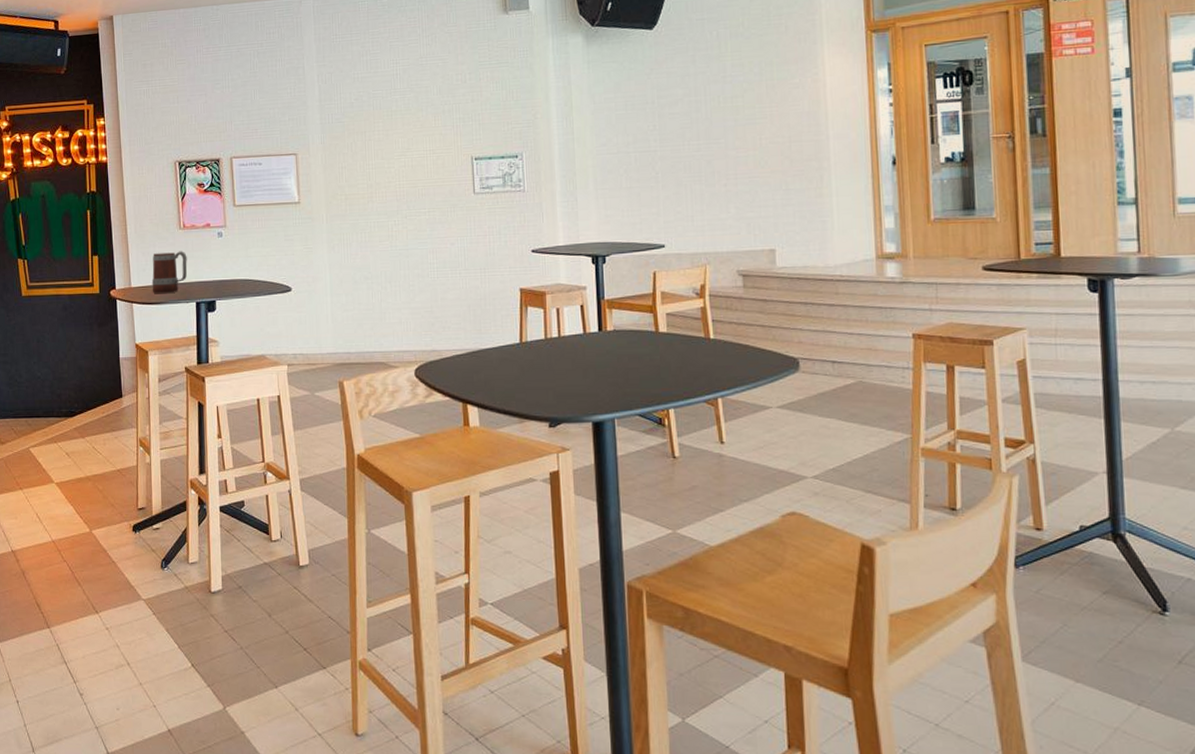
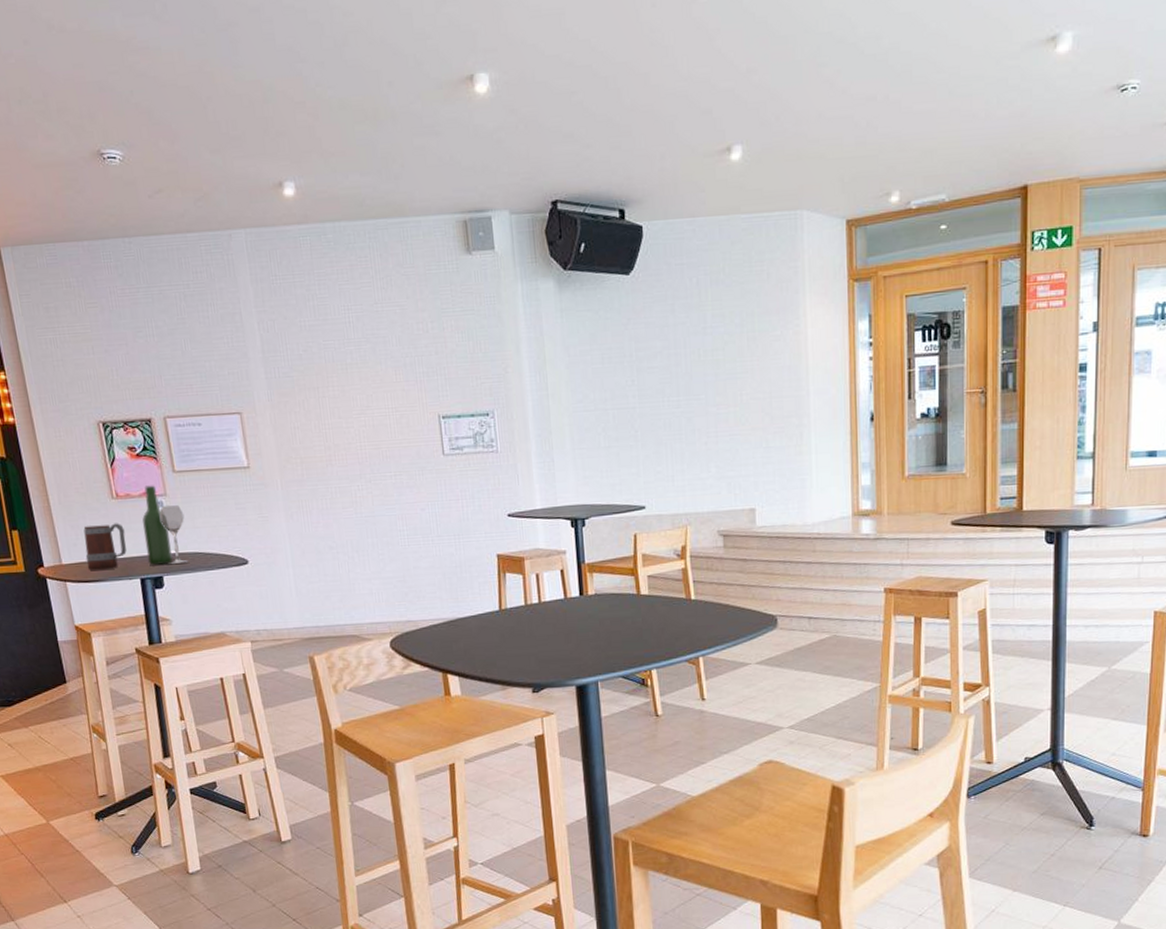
beer bottle: none [203,217,226,290] -> present [142,485,173,565]
wineglass: none [218,236,240,291] -> present [159,505,190,565]

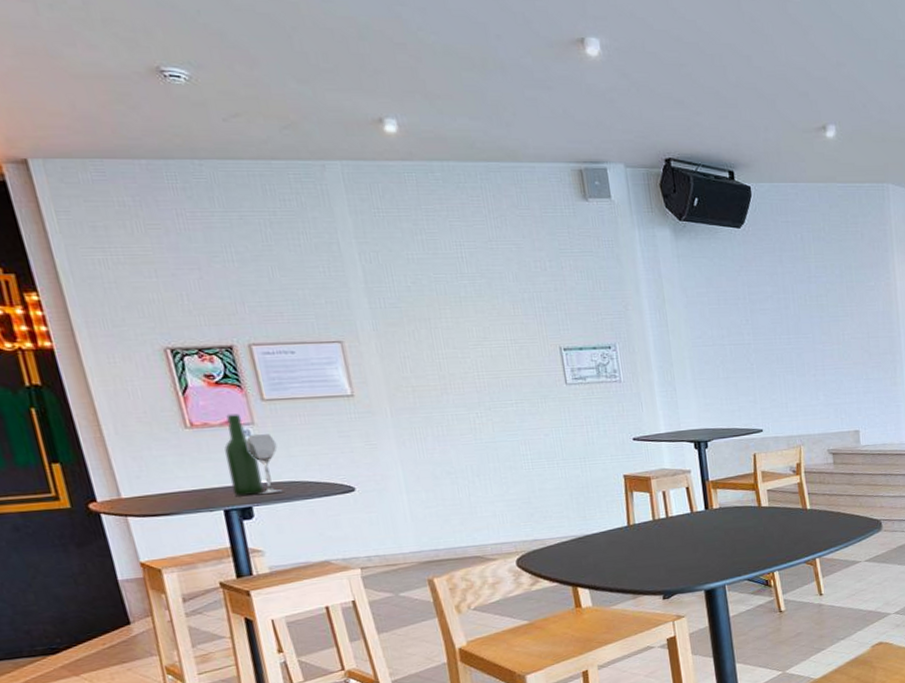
beer mug: present [83,523,127,570] -> none [148,453,206,504]

